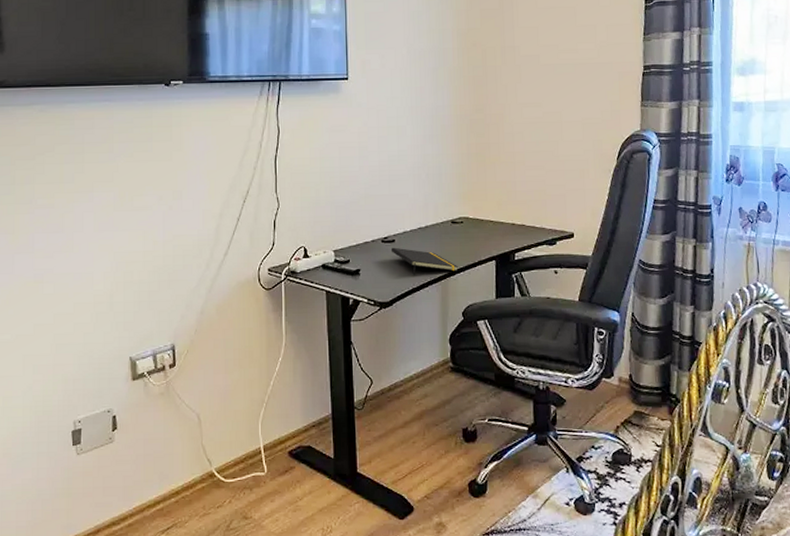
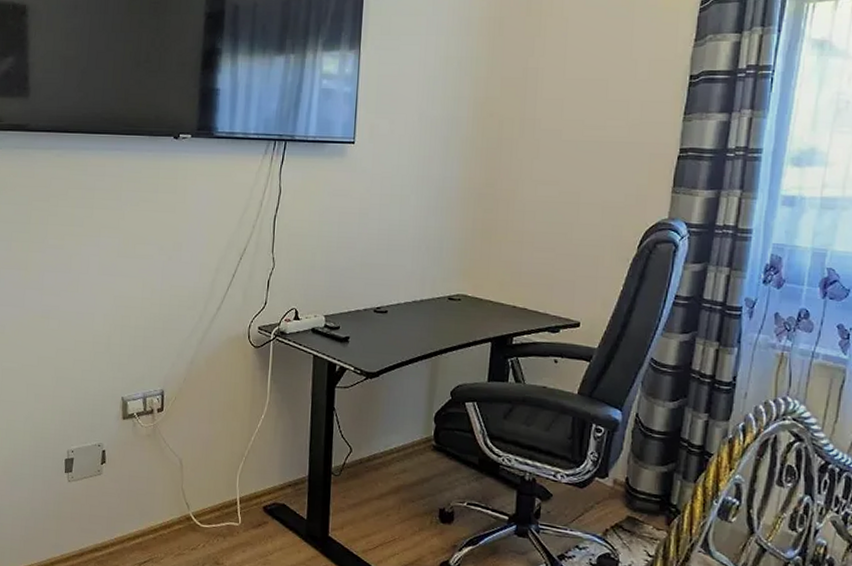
notepad: present [390,247,458,275] -> none [382,318,451,349]

